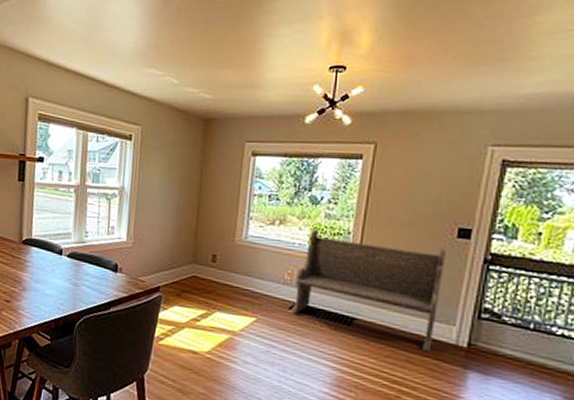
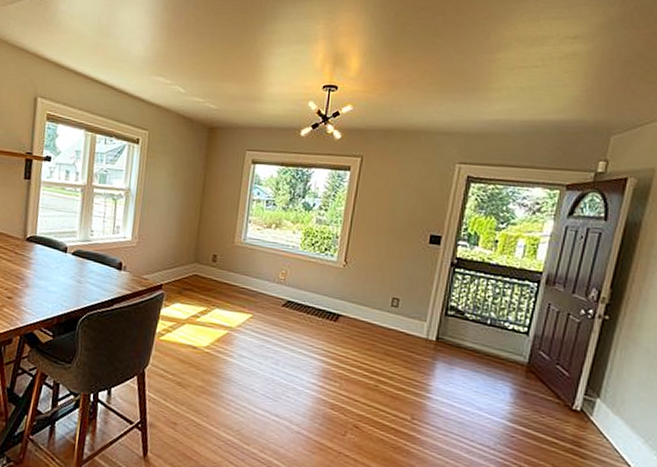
bench: present [291,228,446,351] -> none [284,232,420,344]

